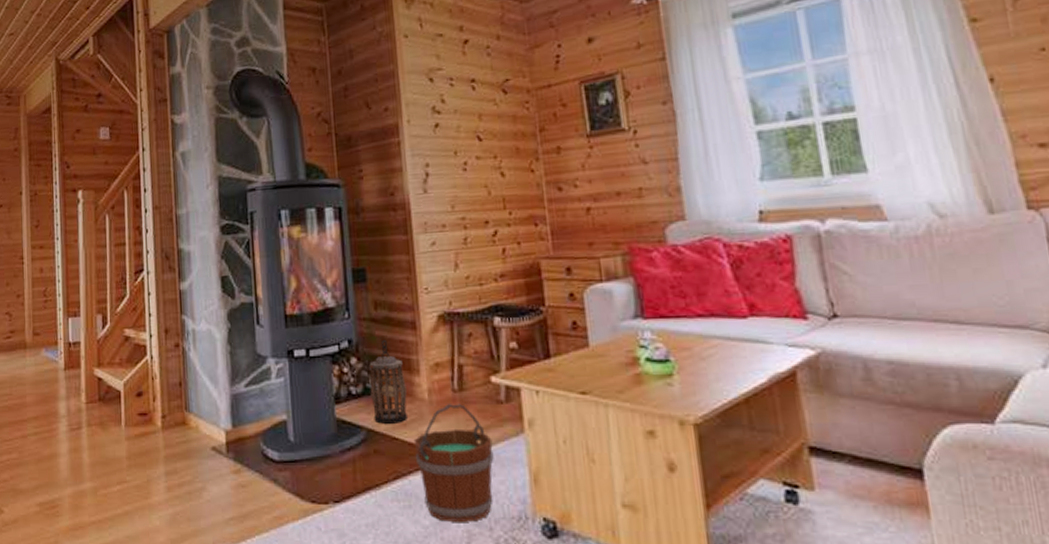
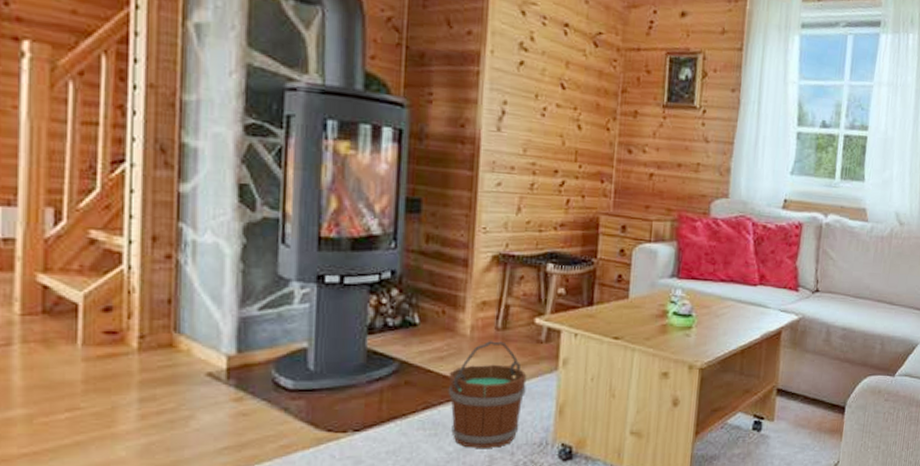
lantern: present [368,340,407,424] -> none [409,274,449,357]

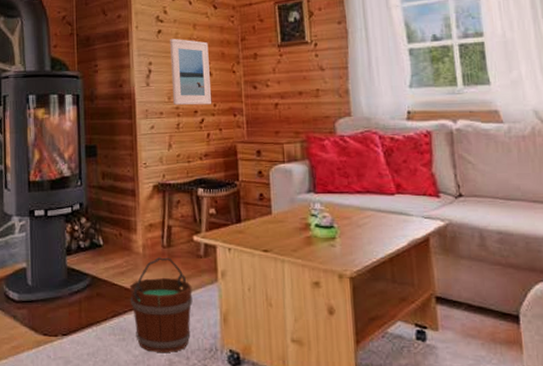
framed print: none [528,74,582,165] -> present [170,38,212,106]

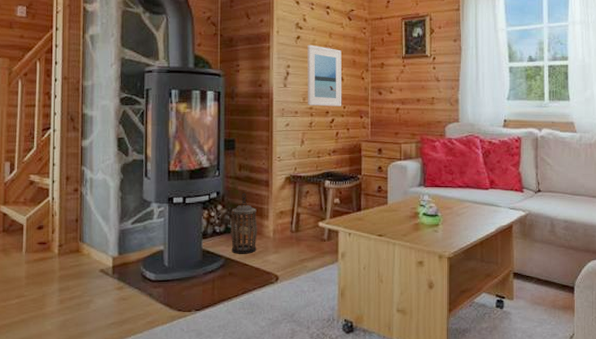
lantern: none [95,204,125,272] -> present [230,193,257,254]
wooden bucket: present [129,257,193,353] -> none [259,241,315,324]

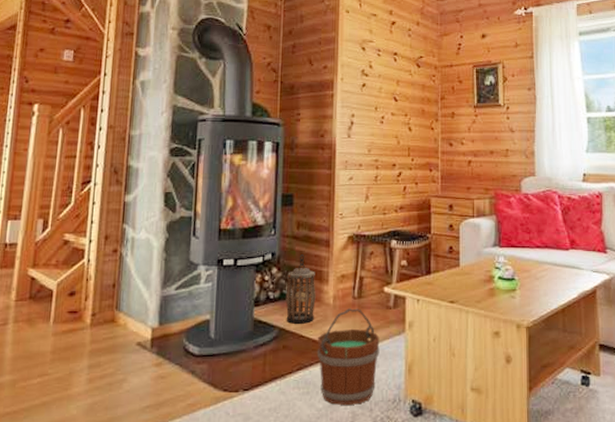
wooden bucket: none [259,241,315,324] -> present [317,308,380,406]
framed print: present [307,44,342,107] -> none [372,92,410,159]

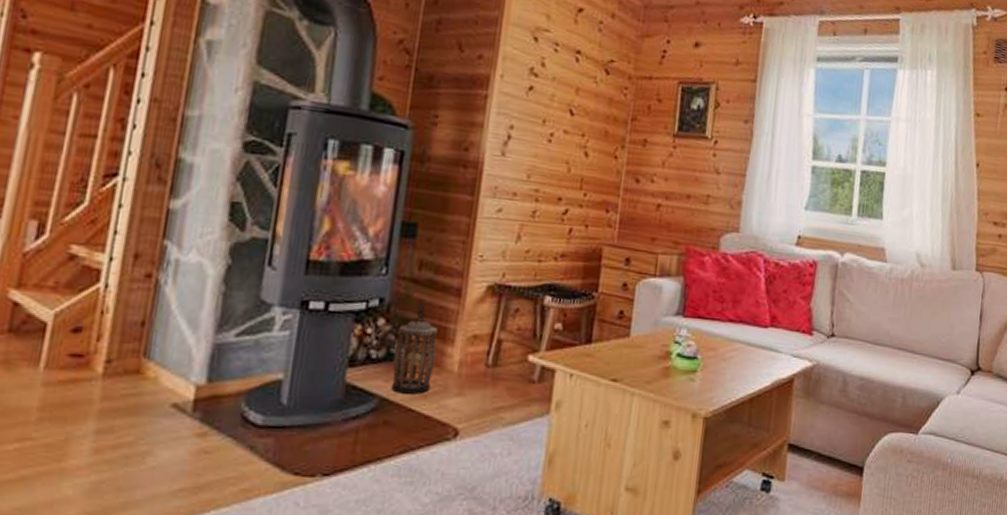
wooden bucket: present [317,308,380,406] -> none [428,379,516,502]

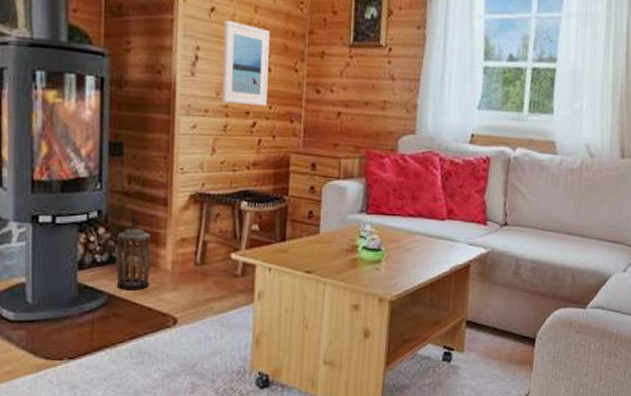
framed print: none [532,100,591,193] -> present [221,20,270,106]

